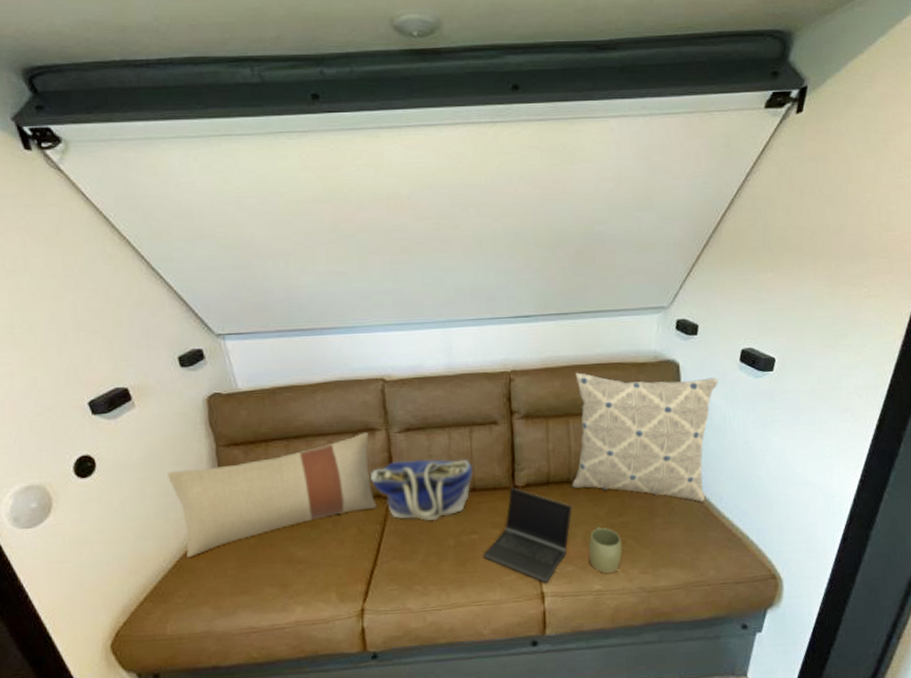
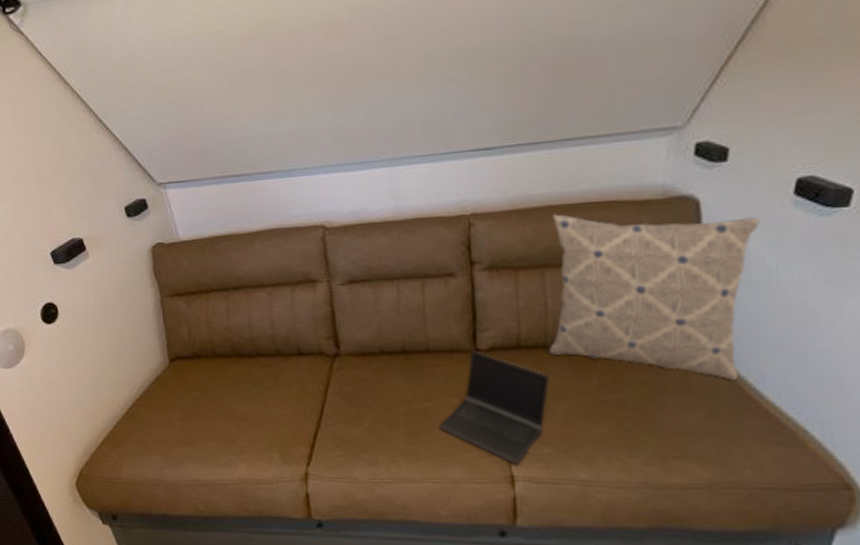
pillow: present [168,432,378,558] -> none [119,284,321,406]
tote bag: present [370,459,473,521] -> none [311,314,426,384]
mug: present [588,527,623,574] -> none [571,403,618,462]

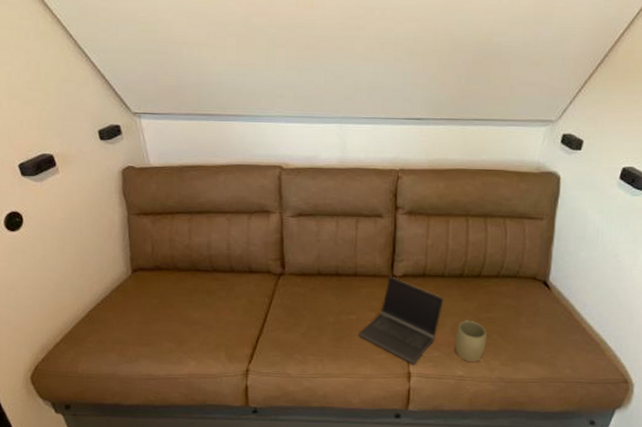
pillow: present [548,214,760,380] -> none [445,176,596,307]
mug: none [571,403,618,462] -> present [454,320,487,363]

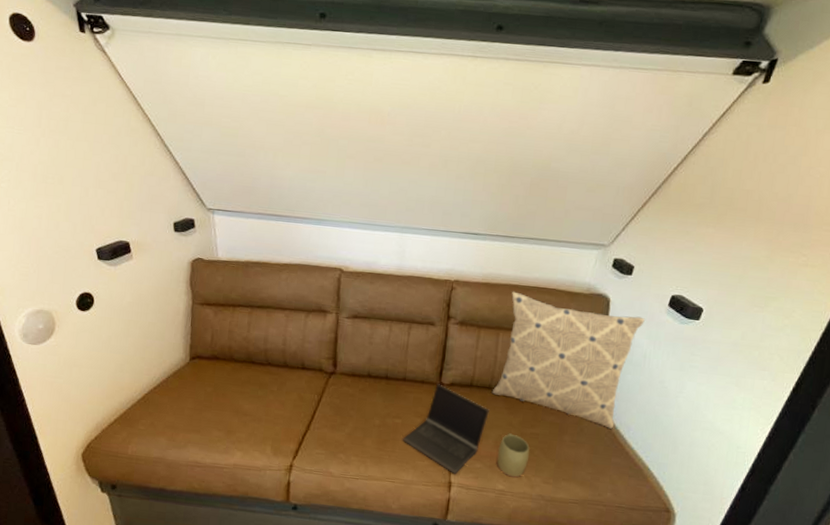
pillow: none [445,176,596,307] -> present [491,291,645,429]

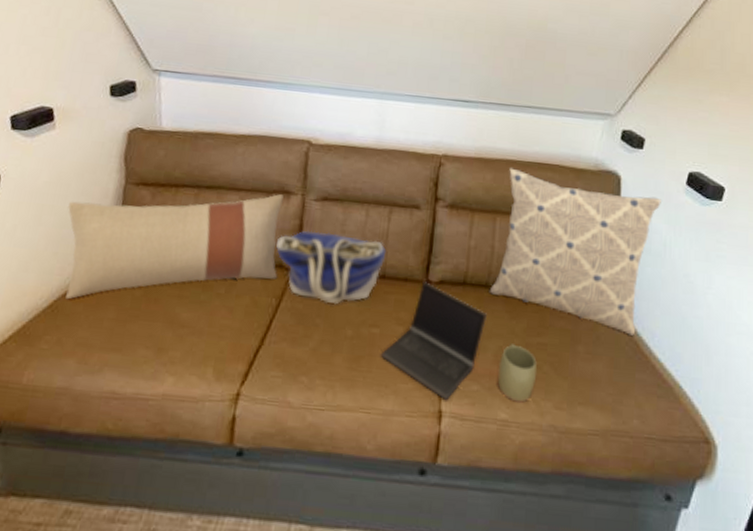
pillow: none [149,313,321,394] -> present [65,194,284,300]
tote bag: none [316,342,407,401] -> present [275,230,387,305]

